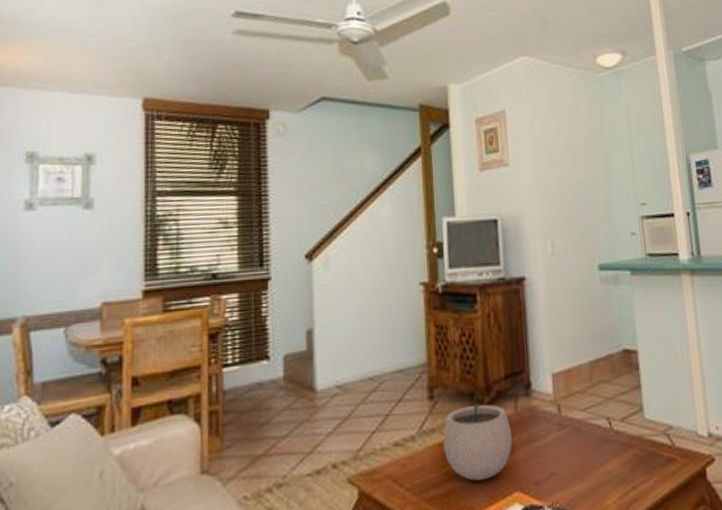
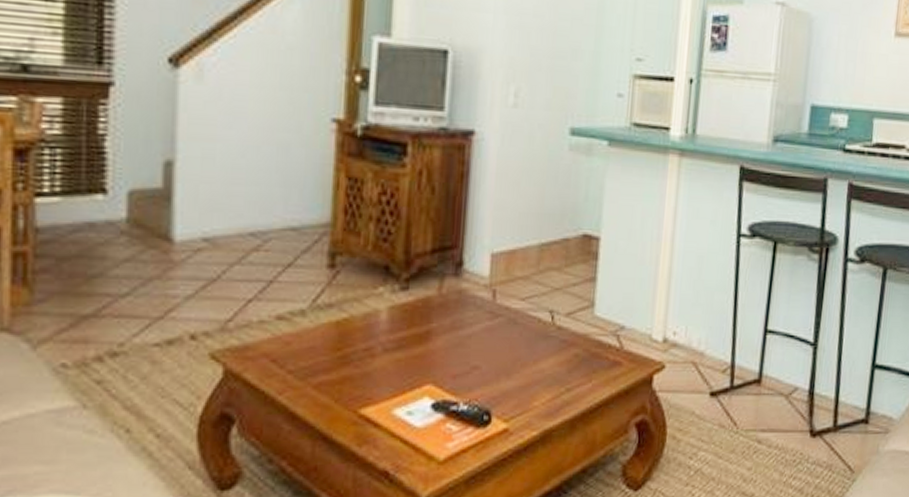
plant pot: present [443,388,513,481] -> none [342,260,432,368]

